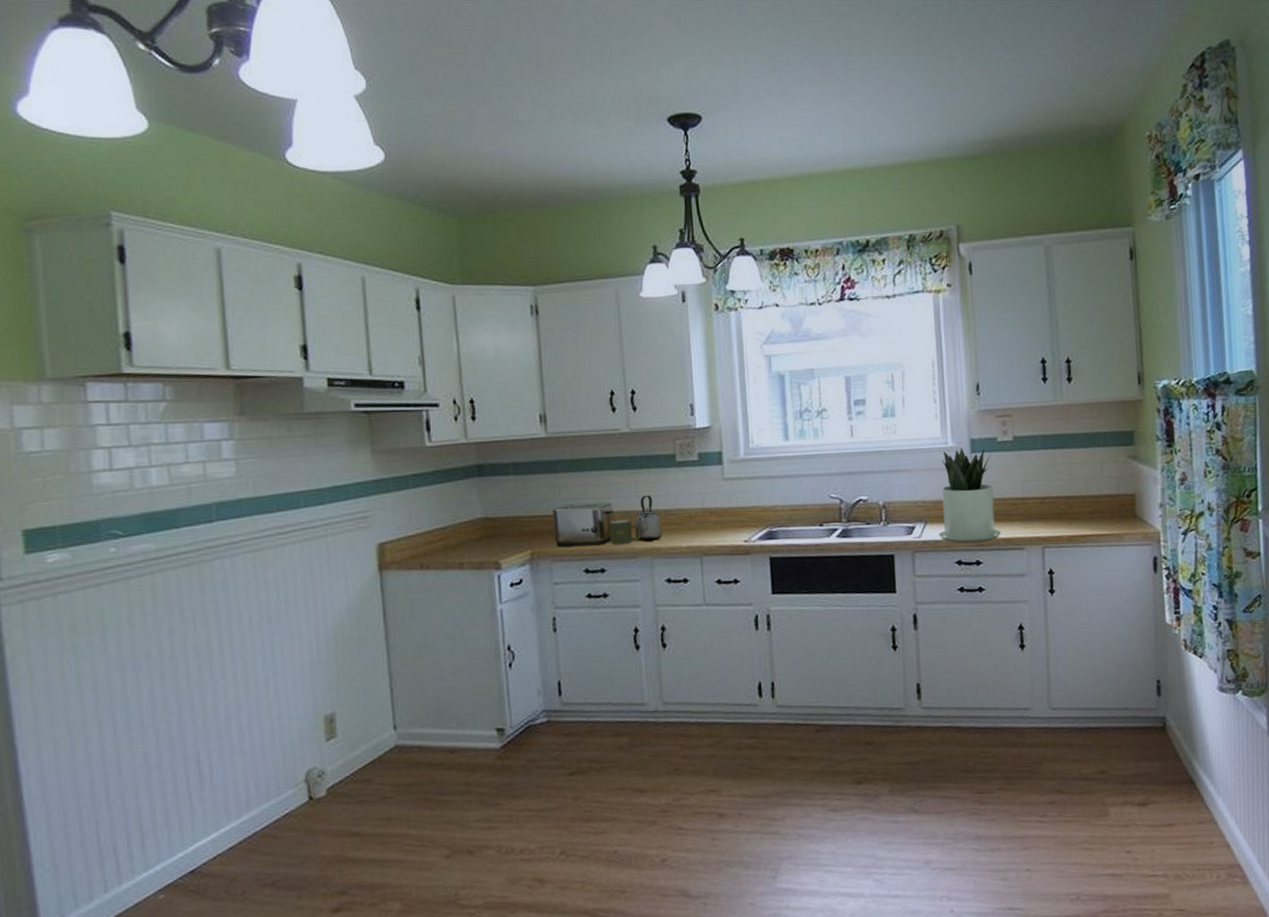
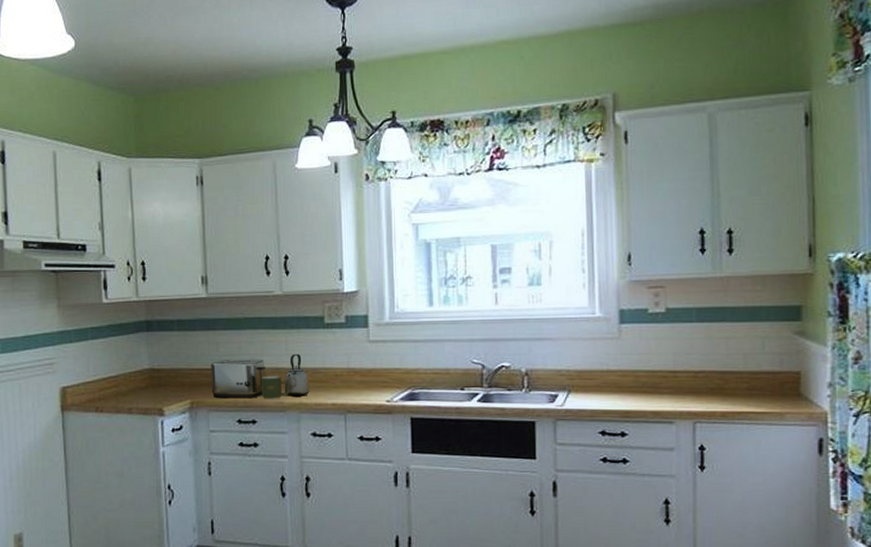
planter: present [939,448,1002,544] -> none [582,318,649,415]

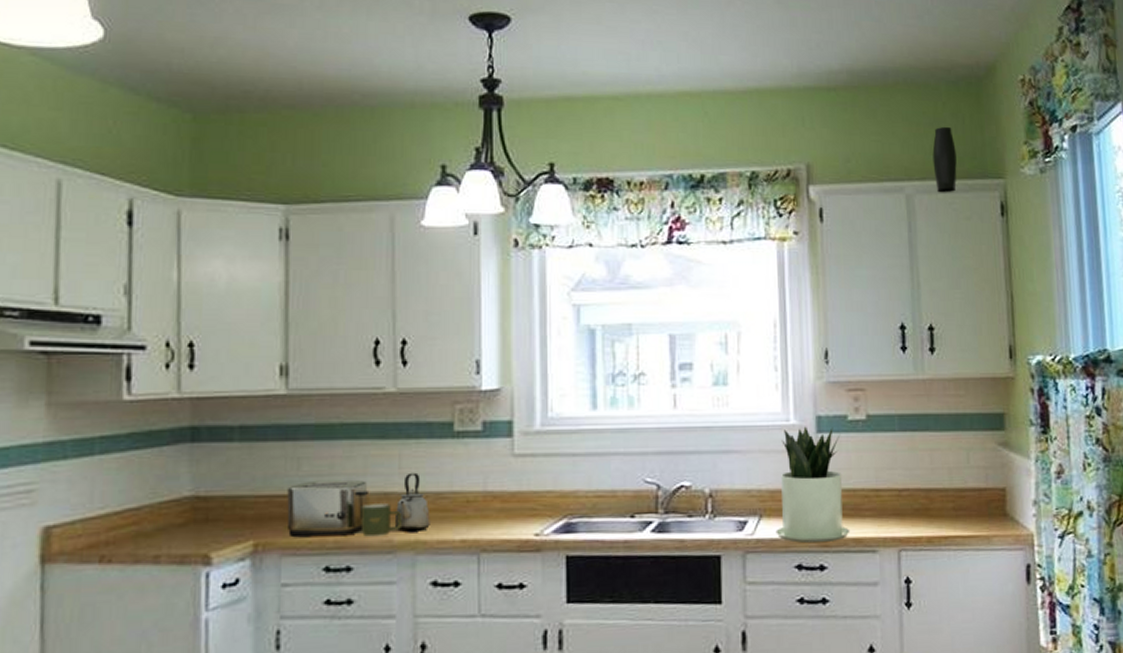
planter: none [582,318,649,415] -> present [776,426,851,544]
vase: none [736,46,761,109] -> present [932,126,957,193]

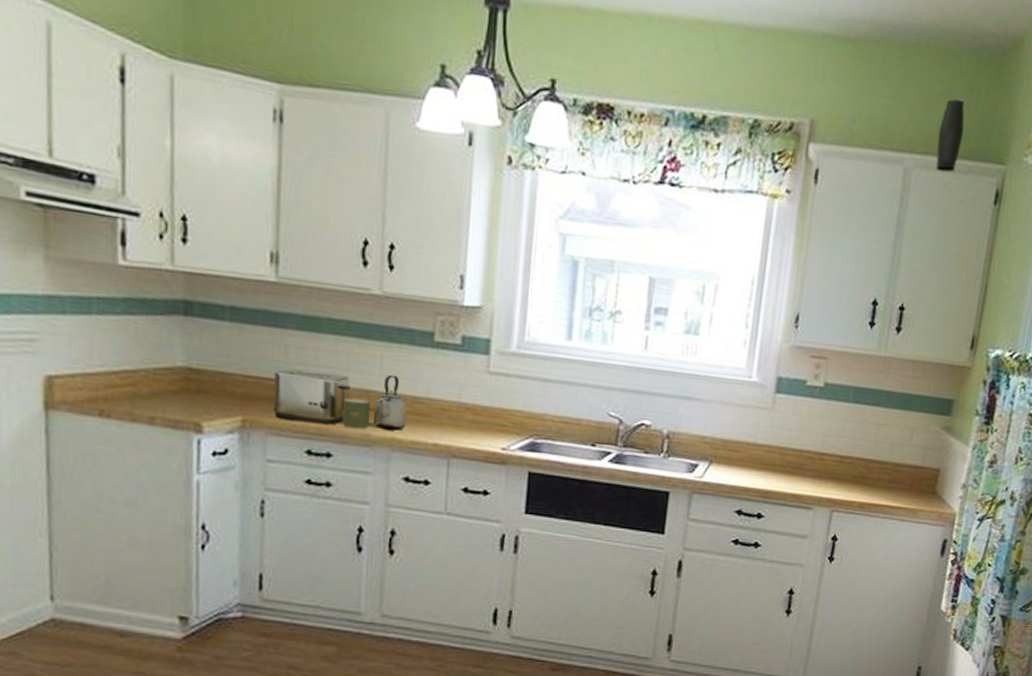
planter: present [776,426,851,544] -> none [722,385,797,495]

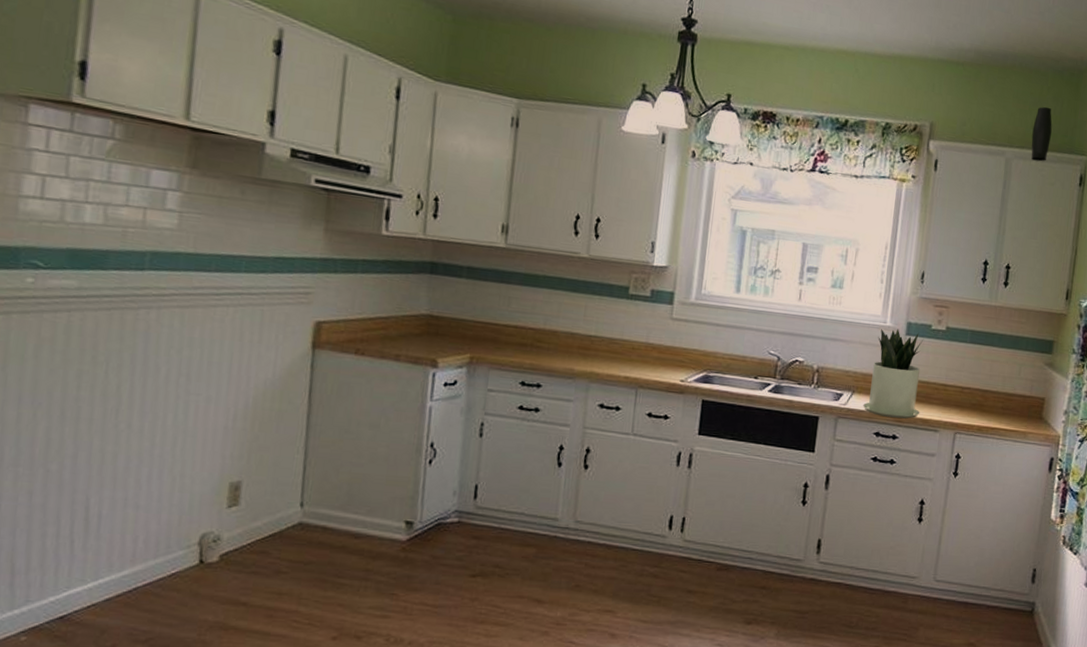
toaster: present [273,369,352,425] -> none [496,316,560,361]
mug: present [342,398,381,431] -> none [551,339,583,366]
kettle: present [372,374,407,431] -> none [576,320,604,366]
planter: none [722,385,797,495] -> present [863,329,924,419]

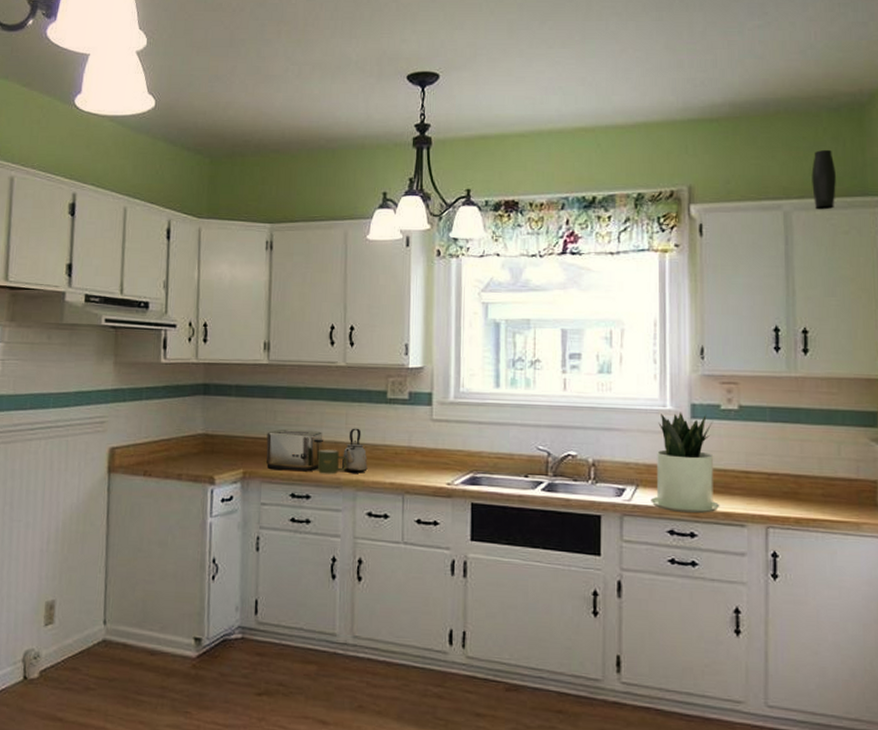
toaster: none [496,316,560,361] -> present [266,429,324,472]
mug: none [551,339,583,366] -> present [317,449,347,476]
kettle: none [576,320,604,366] -> present [341,428,368,473]

